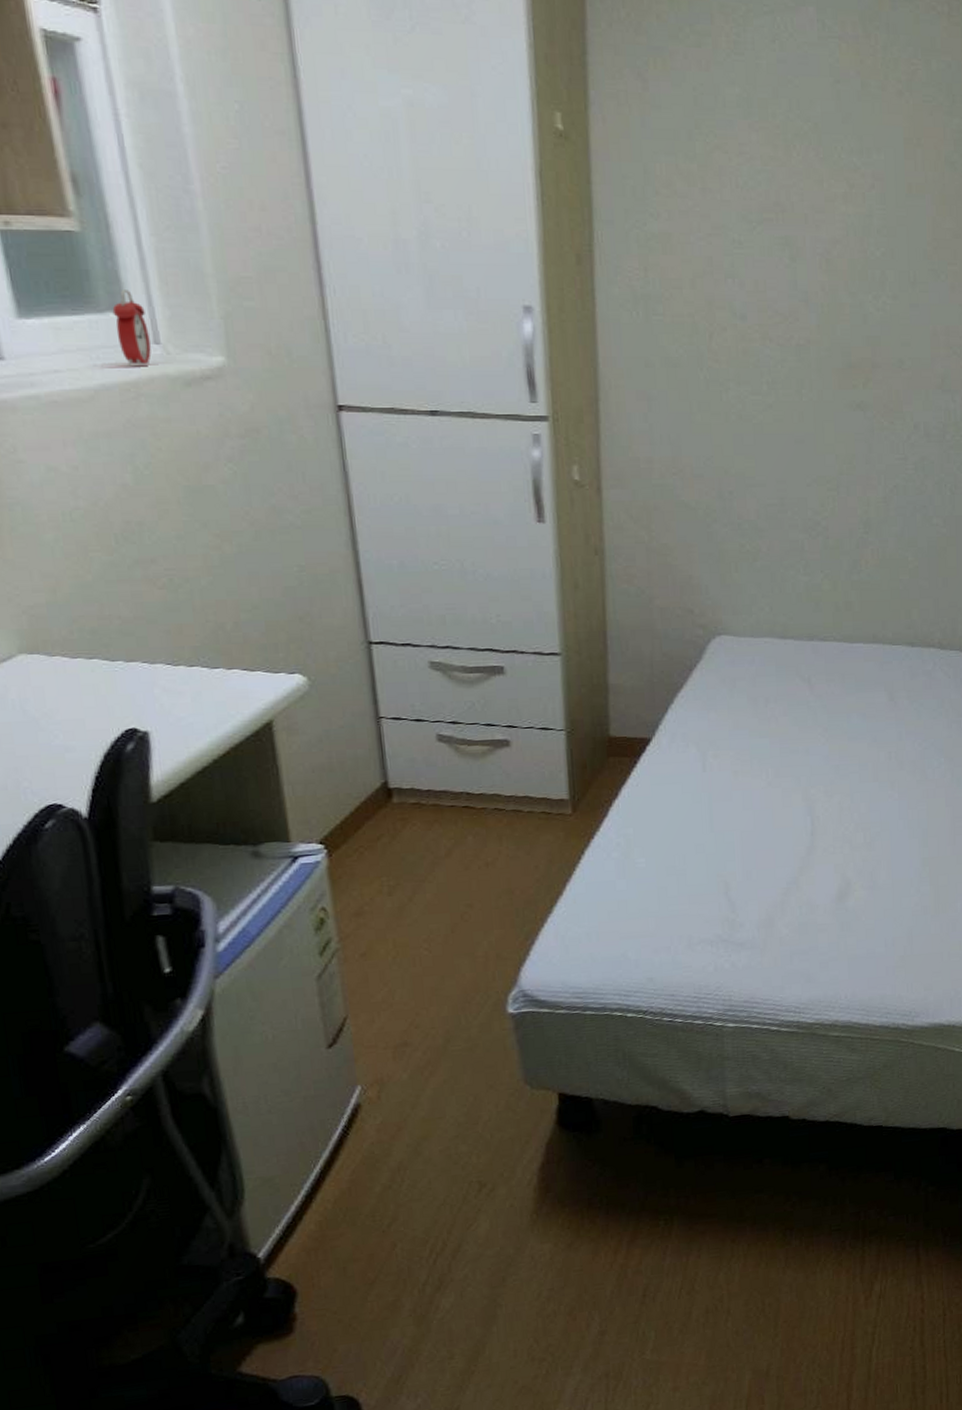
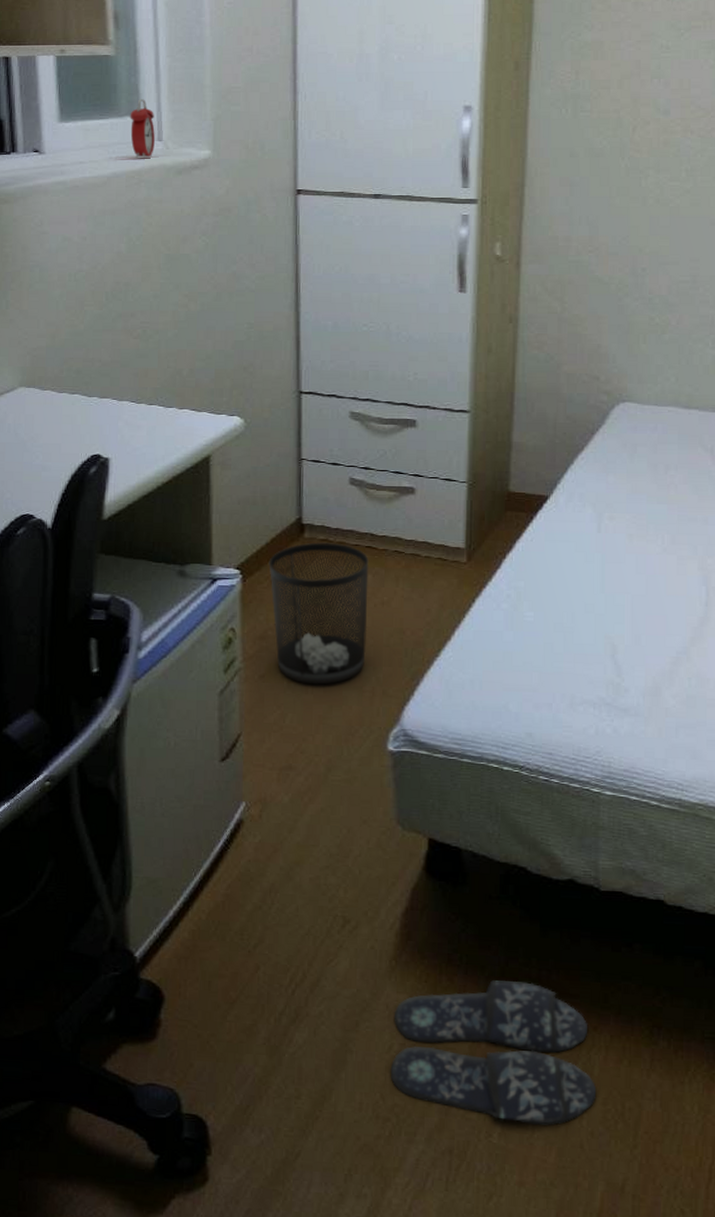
waste bin: none [356,806,475,958] -> present [269,542,369,686]
slippers: none [539,1210,739,1338] -> present [390,980,597,1126]

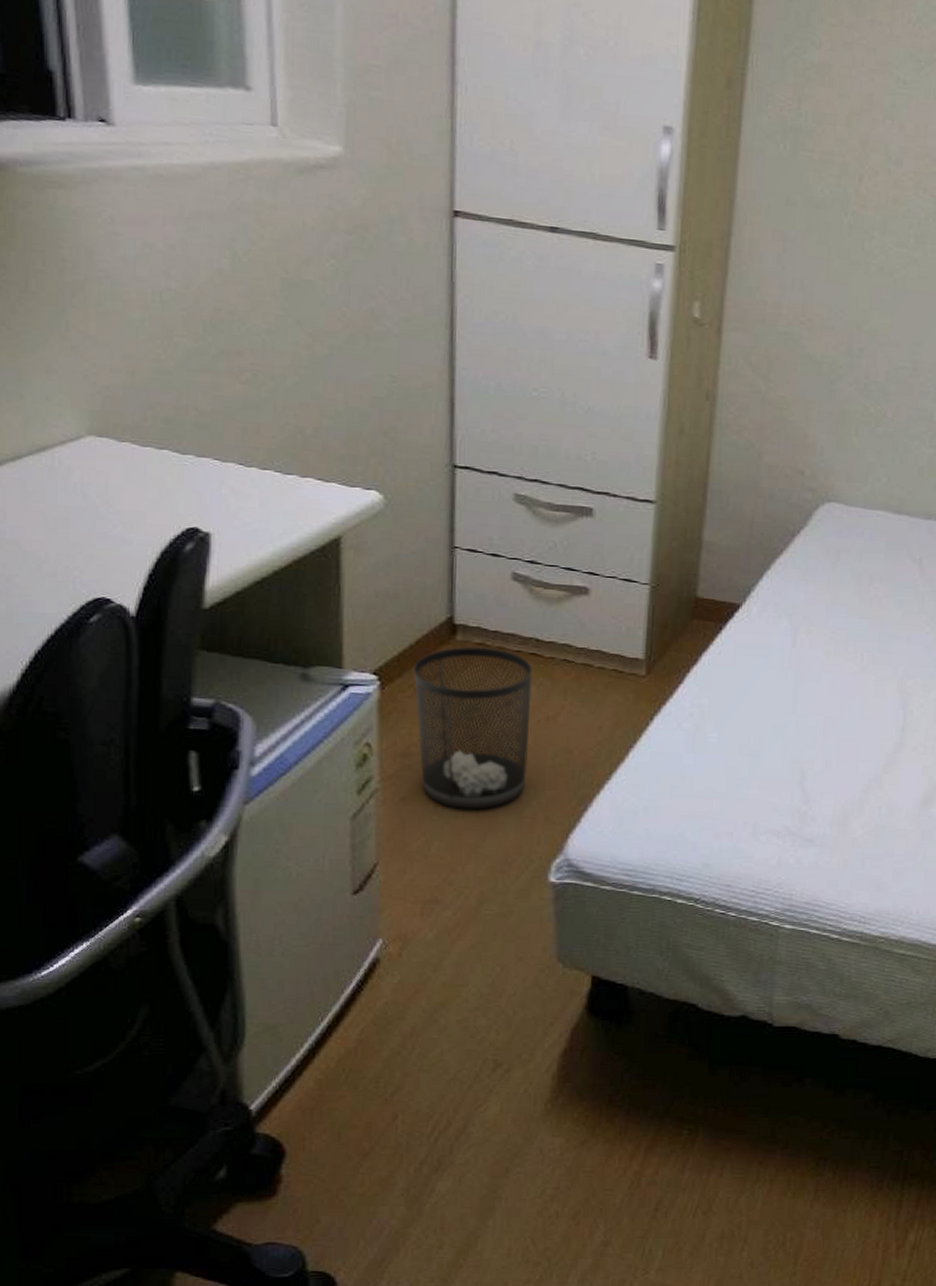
alarm clock: present [130,99,155,159] -> none [232,65,267,148]
slippers: present [390,980,597,1126] -> none [542,1120,759,1259]

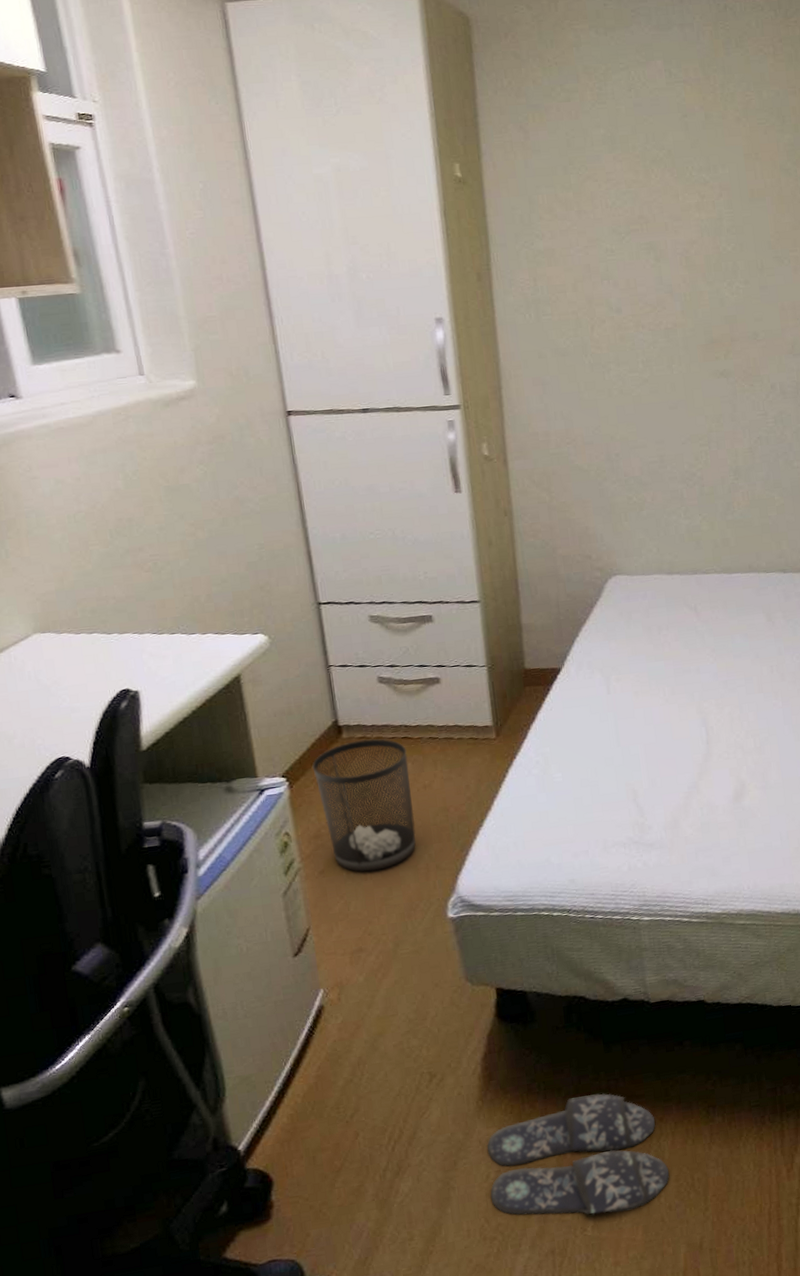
slippers: none [542,1120,759,1259] -> present [486,1093,669,1215]

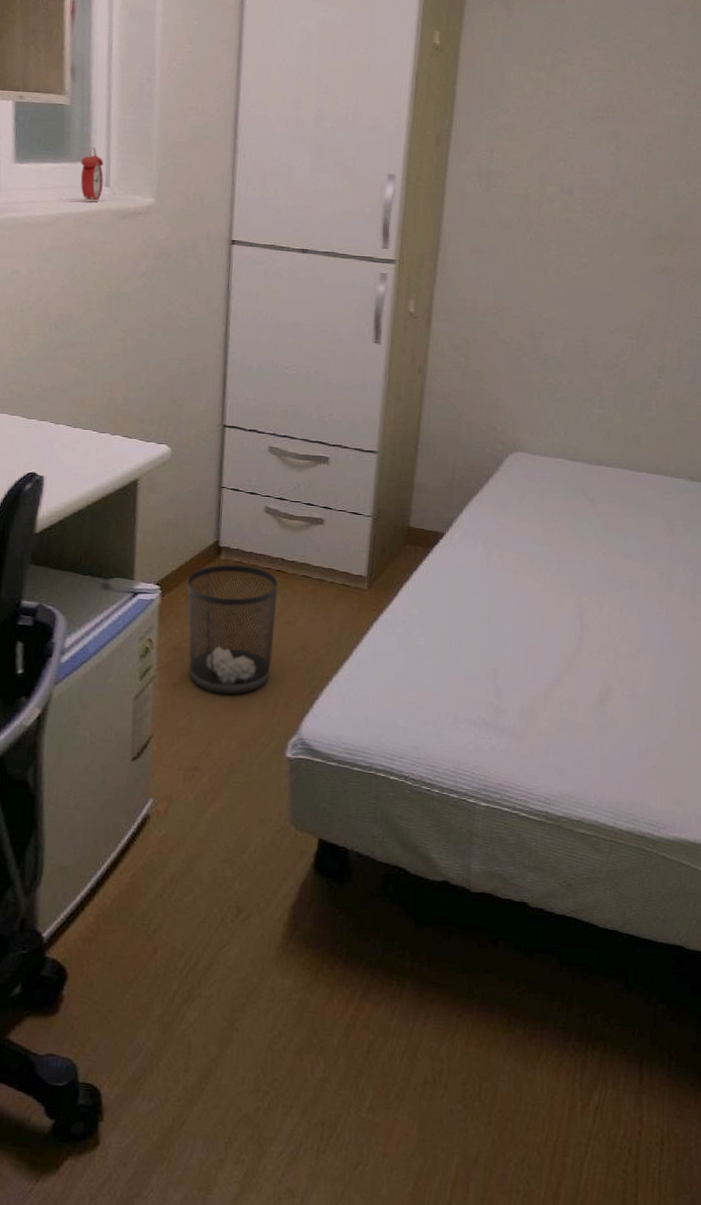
alarm clock: none [106,335,137,395] -> present [80,147,104,202]
slippers: present [486,1093,669,1215] -> none [271,969,458,1102]

